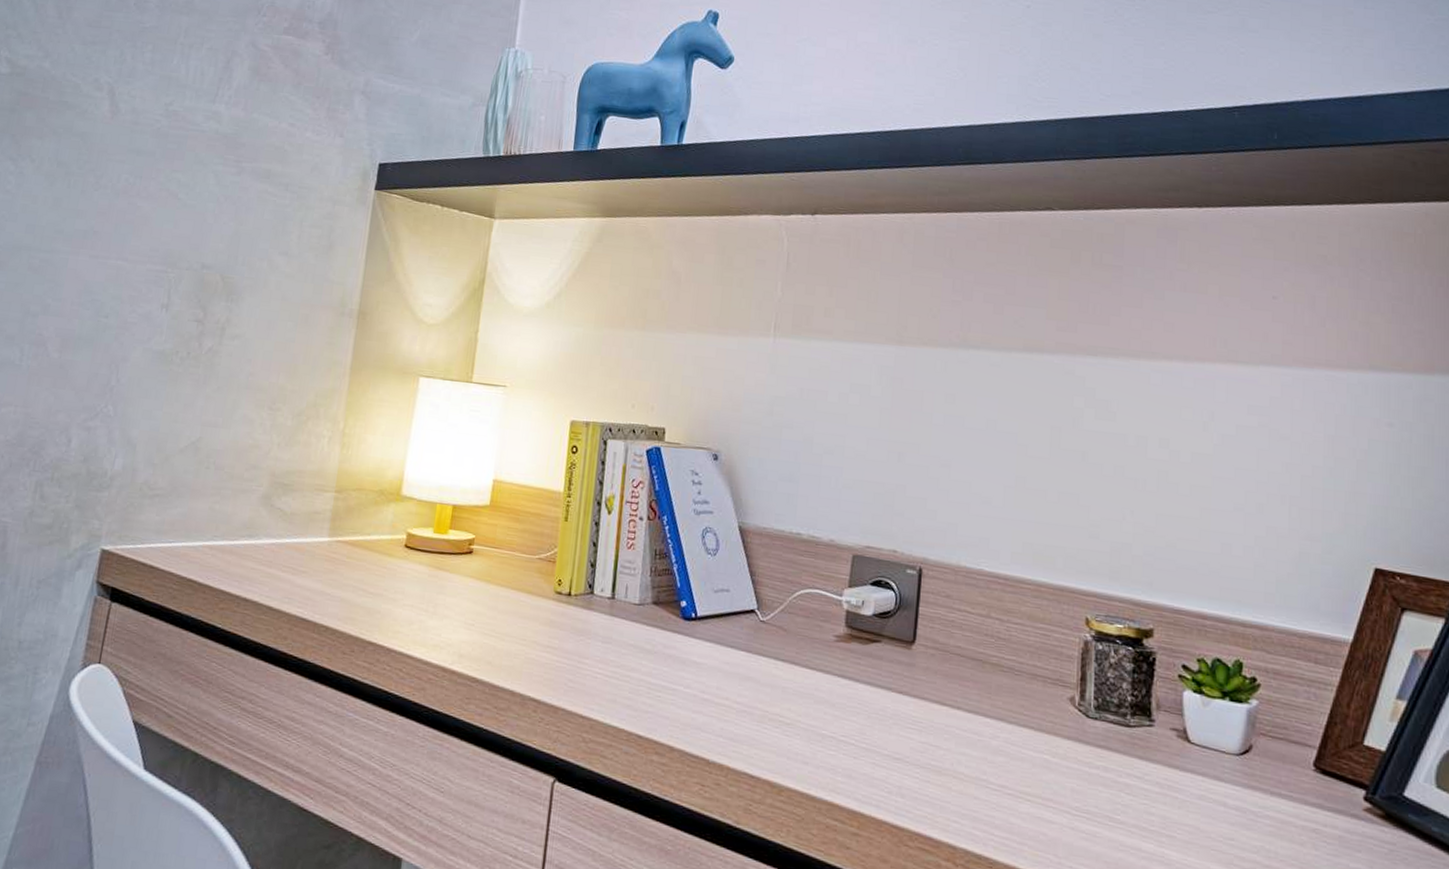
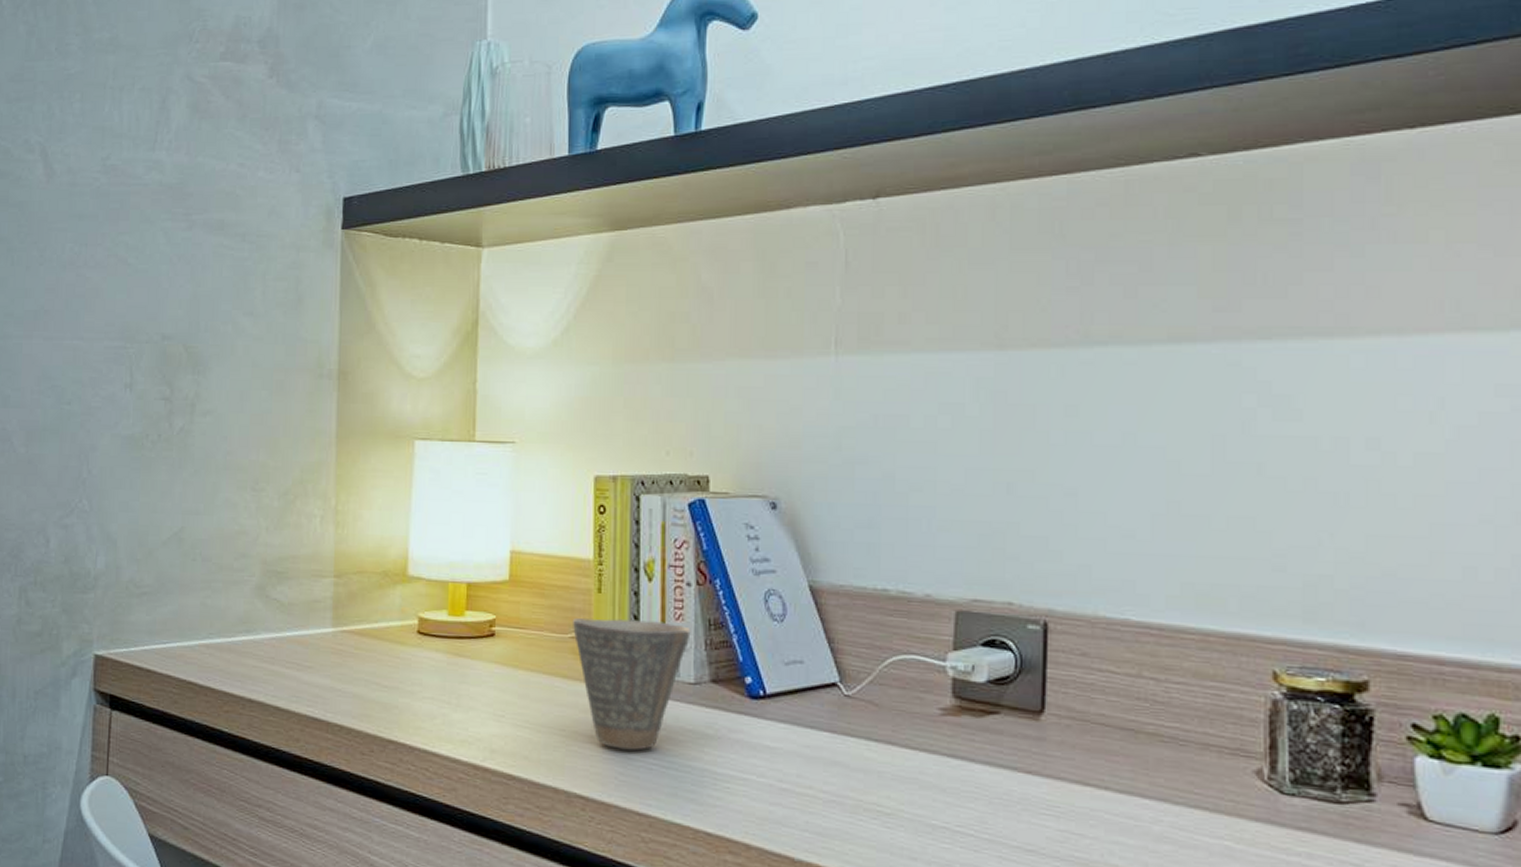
cup: none [540,542,640,661] -> present [572,618,691,750]

